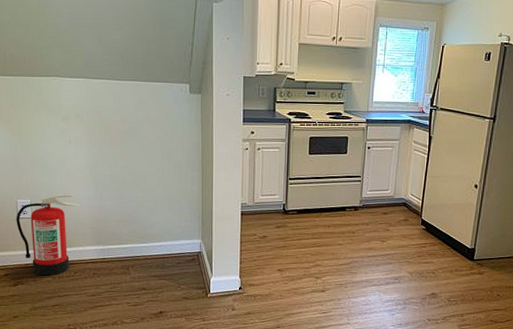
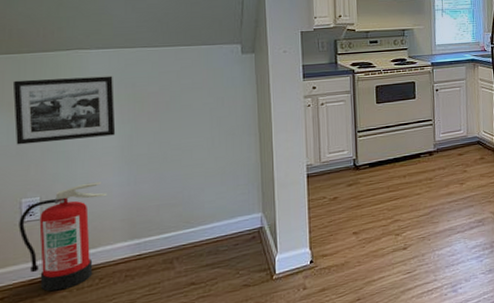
picture frame: none [7,99,86,156] -> present [12,76,116,145]

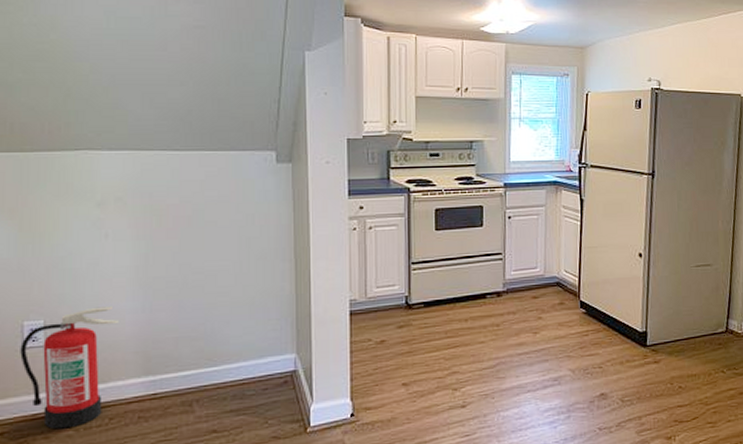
picture frame: present [12,76,116,145] -> none [14,182,130,259]

